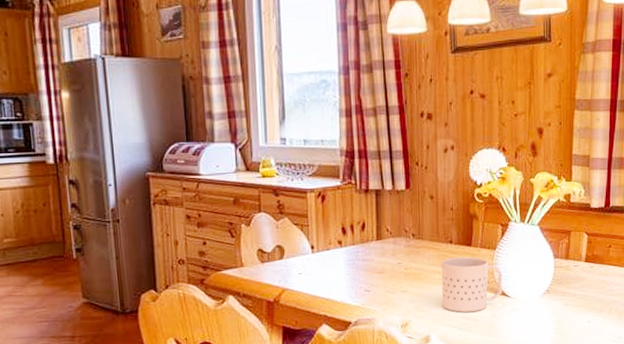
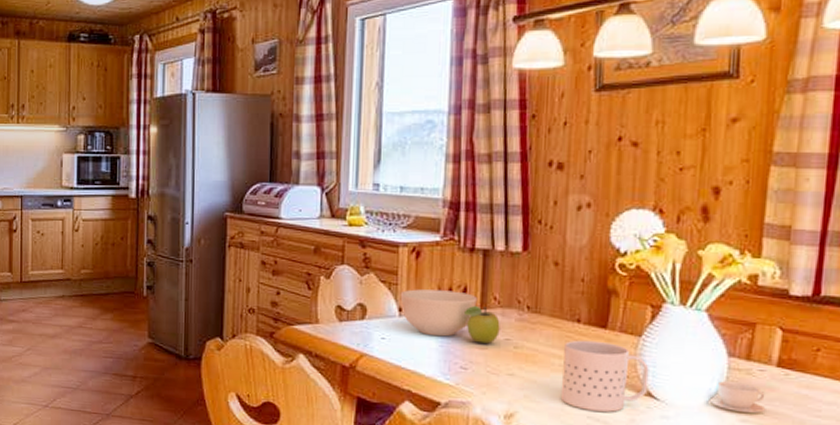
bowl: none [311,227,374,267] -> present [400,289,478,337]
fruit: none [363,238,393,269] -> present [463,306,500,344]
teacup: none [543,276,580,299] -> present [709,381,766,413]

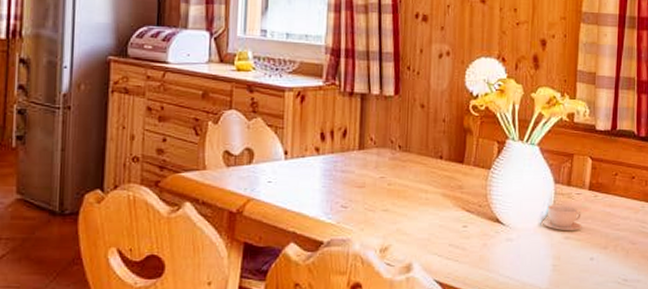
bowl: present [400,289,478,337] -> none [286,132,356,178]
fruit: present [463,306,500,344] -> none [343,147,376,182]
mug: present [560,340,649,413] -> none [427,175,497,240]

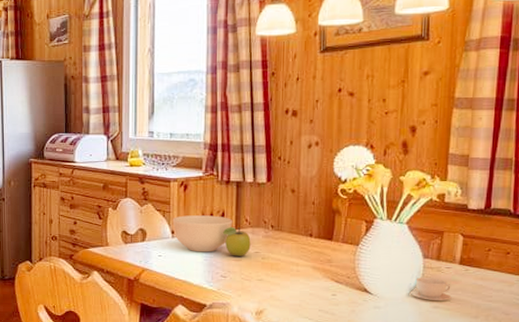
bowl: none [286,132,356,178] -> present [172,215,233,252]
fruit: none [343,147,376,182] -> present [222,227,251,256]

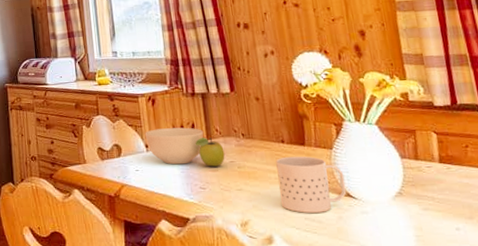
mug: none [298,250,365,306] -> present [276,156,347,214]
teacup: present [410,277,452,301] -> none [395,178,440,202]

